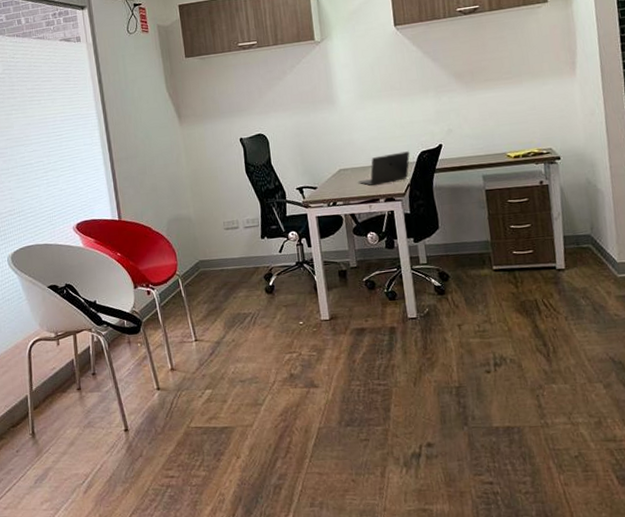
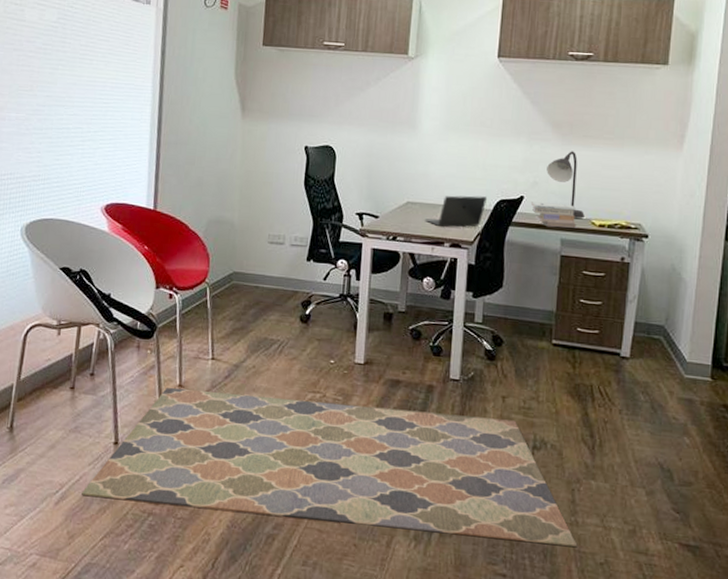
rug: none [105,344,552,482] -> present [82,388,578,548]
books: none [449,143,494,168] -> present [530,201,576,228]
desk lamp: none [457,95,500,155] -> present [547,151,585,219]

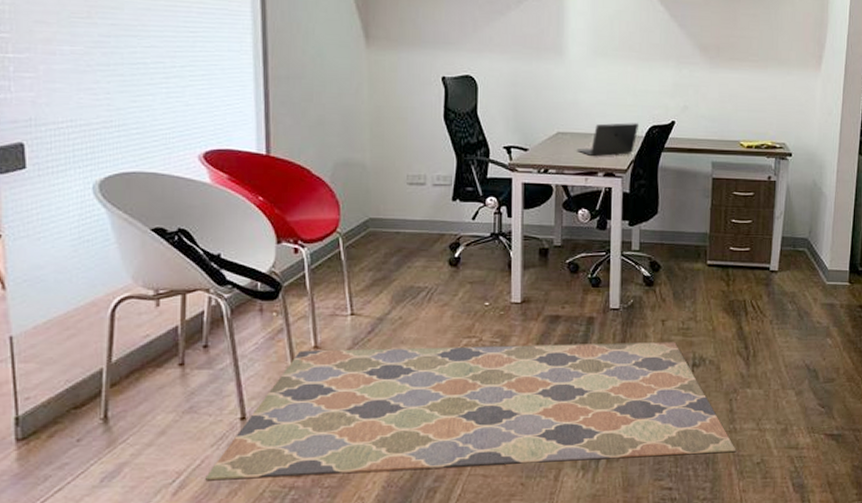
books: present [530,201,576,228] -> none [681,126,726,151]
desk lamp: present [547,151,585,219] -> none [696,74,733,142]

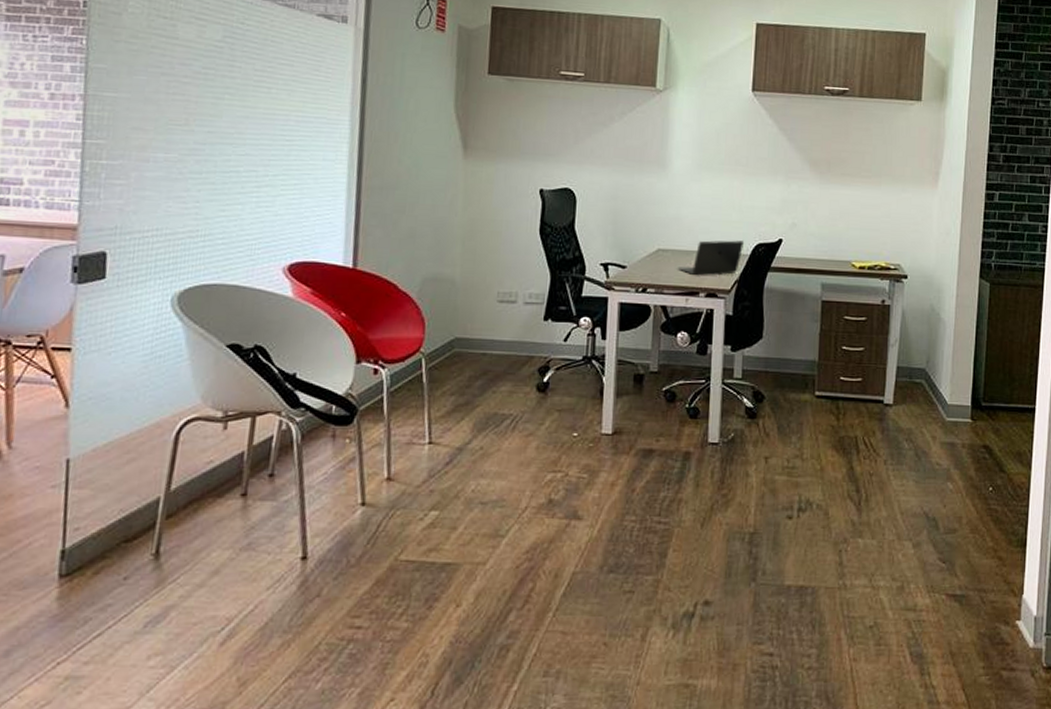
rug: present [205,342,737,481] -> none [257,482,847,630]

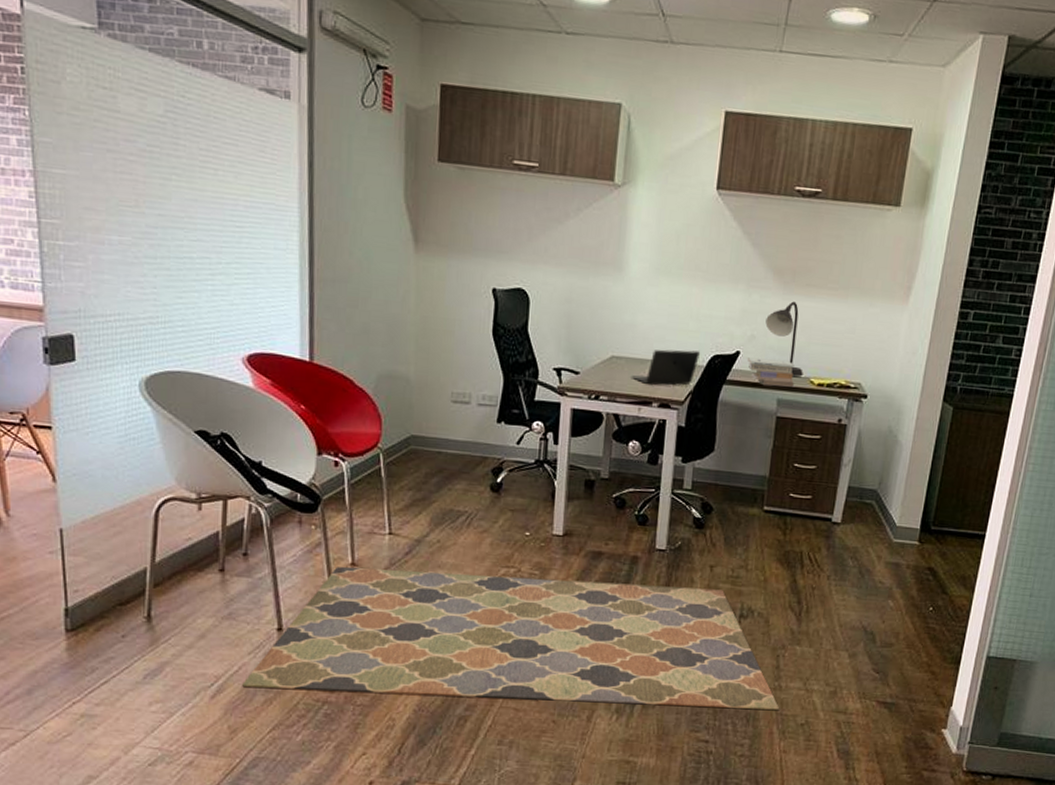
rug: none [257,482,847,630] -> present [242,567,780,711]
books: none [789,244,836,272] -> present [747,357,794,387]
desk lamp: none [805,190,844,262] -> present [765,301,803,378]

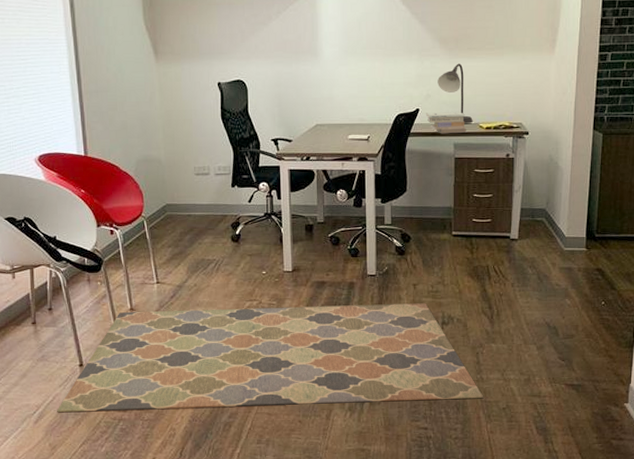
laptop: present [632,349,701,385] -> none [334,112,388,143]

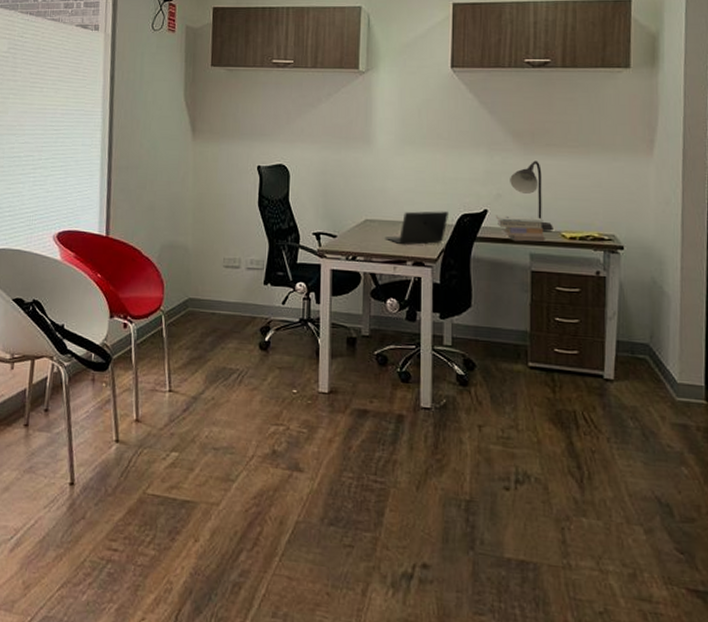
rug: present [57,303,484,413] -> none [37,423,573,595]
laptop: none [334,112,388,143] -> present [386,211,450,245]

